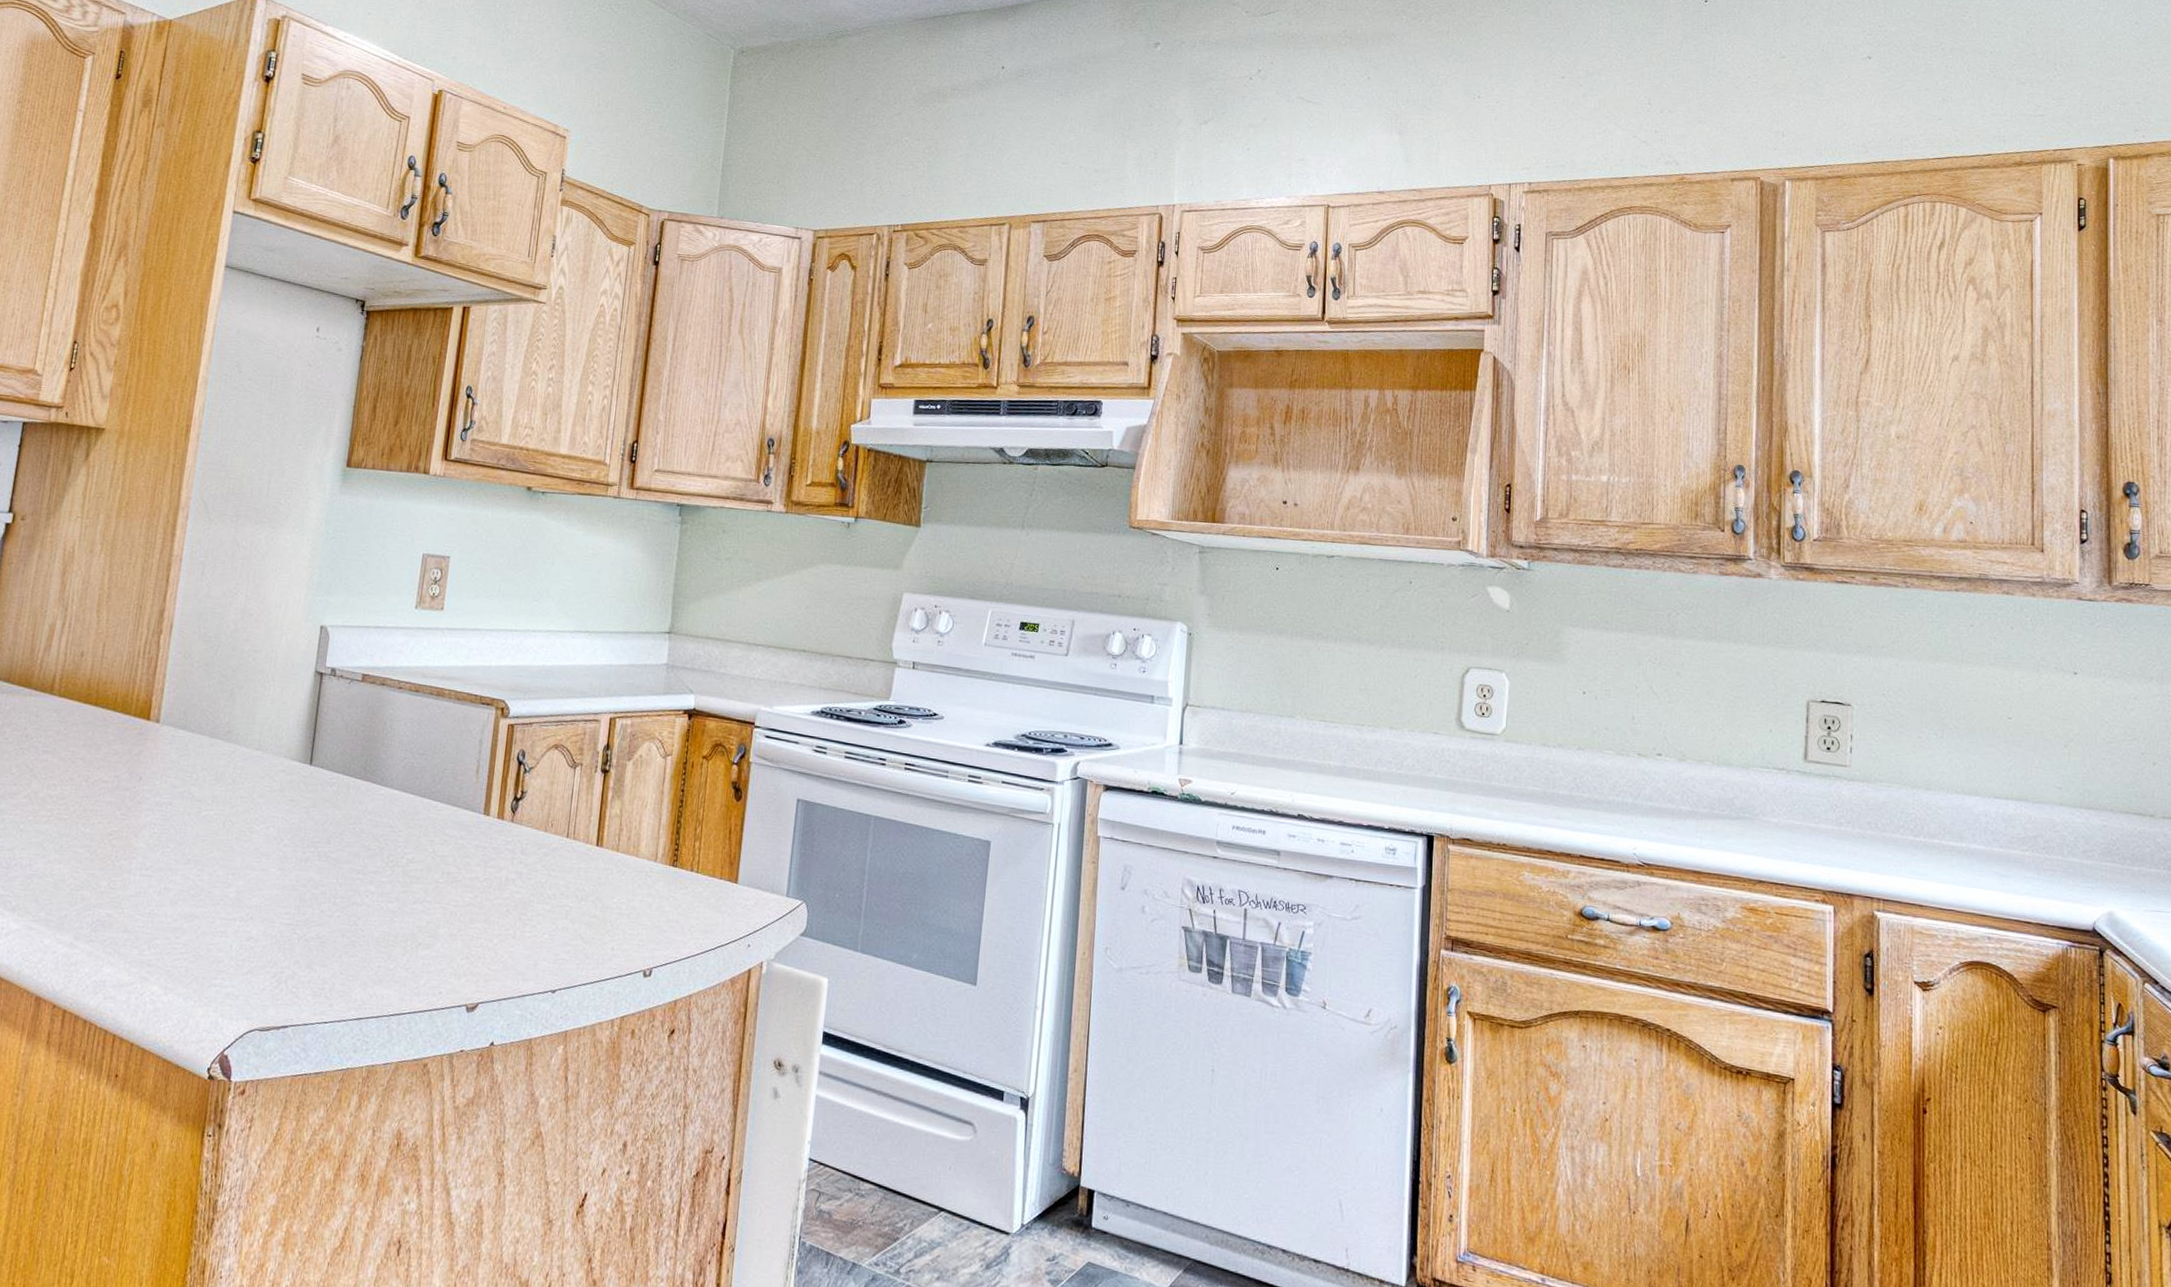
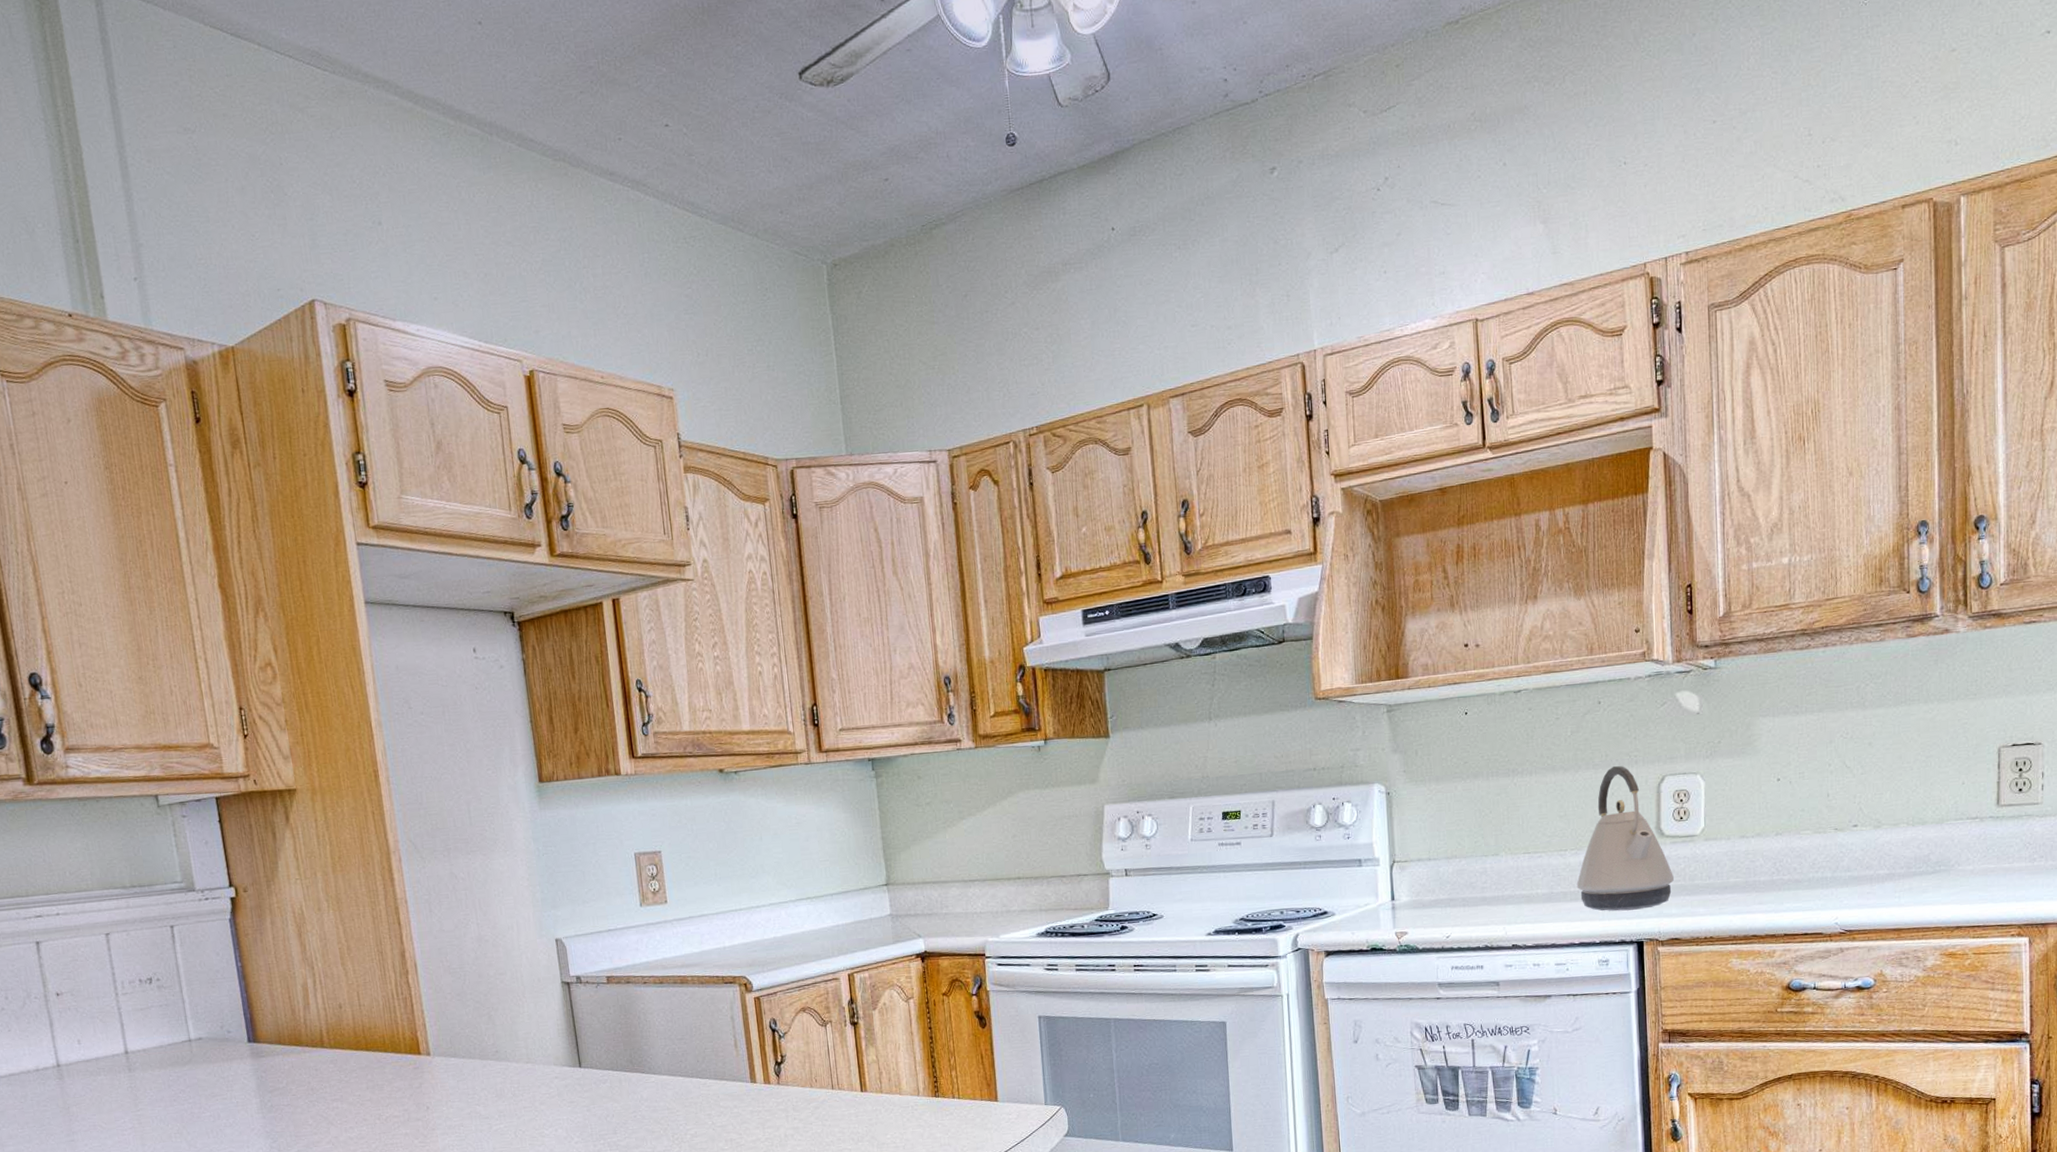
kettle: none [1370,648,1470,802] -> present [1576,765,1674,912]

